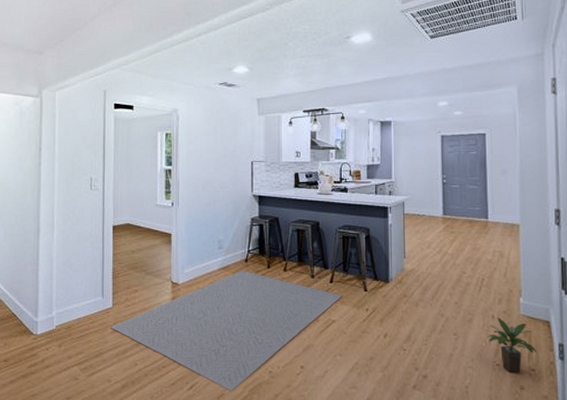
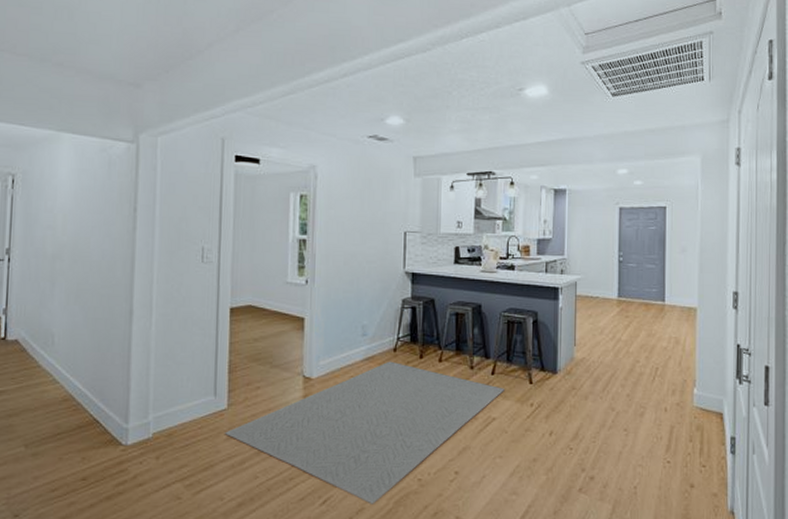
potted plant: present [486,318,537,373] -> none [658,411,709,470]

